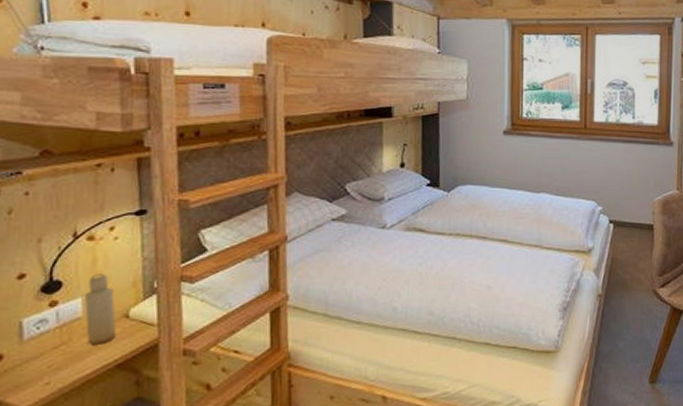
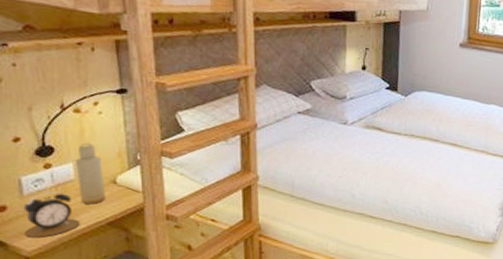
alarm clock: none [20,332,84,390] -> present [23,191,80,237]

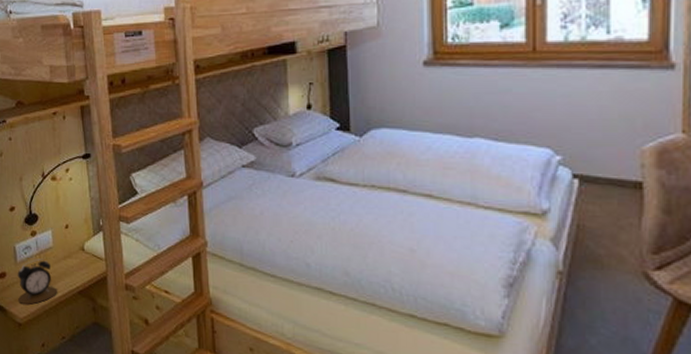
bottle: present [76,143,107,205] -> none [53,209,77,272]

